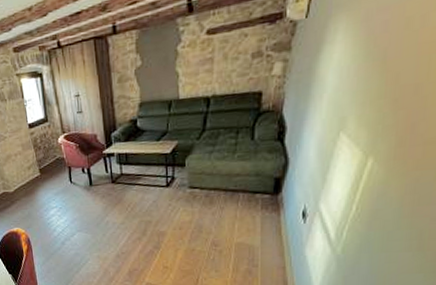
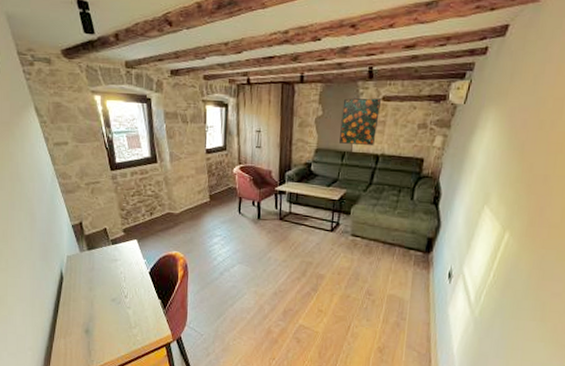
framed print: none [162,32,206,92] -> present [340,98,382,145]

